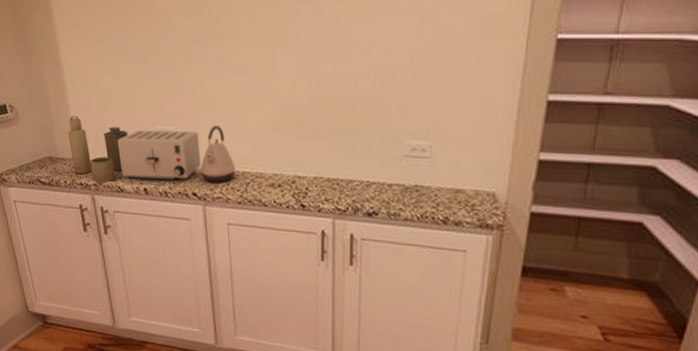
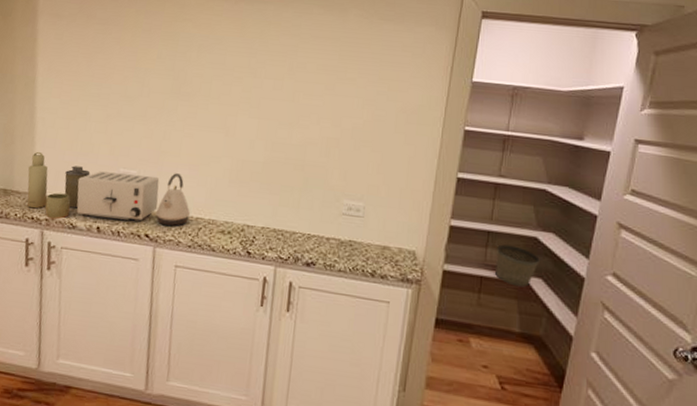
basket: none [598,178,658,227] -> present [495,244,540,288]

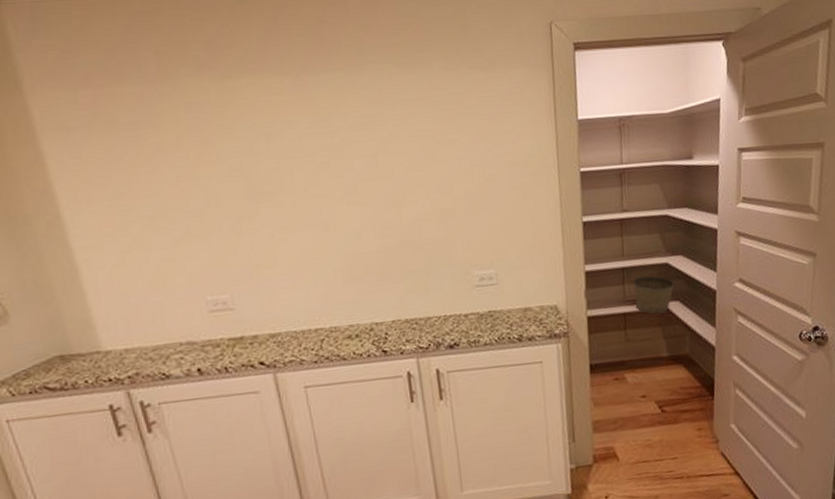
bottle: present [27,151,48,209] -> none [84,300,124,370]
mug: present [45,192,72,220] -> none [121,341,157,375]
canister: present [64,165,91,209] -> none [137,305,170,356]
toaster: present [76,171,160,222] -> none [156,295,266,361]
kettle: present [155,173,191,227] -> none [265,286,308,347]

